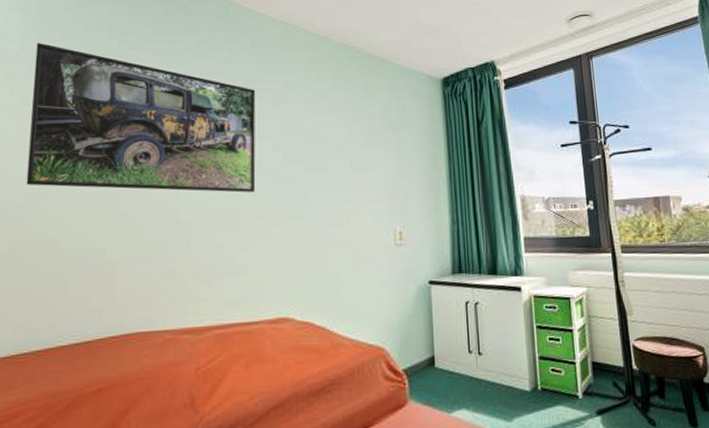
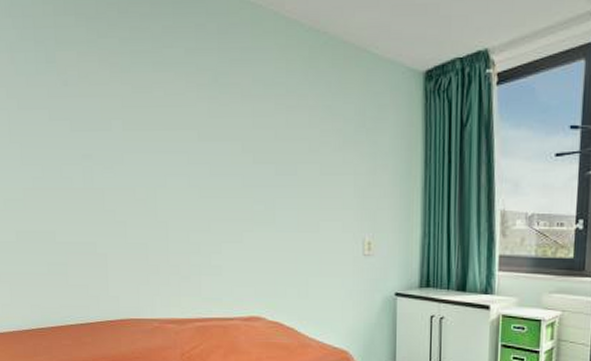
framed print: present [26,42,256,193] -> none [11,30,226,194]

